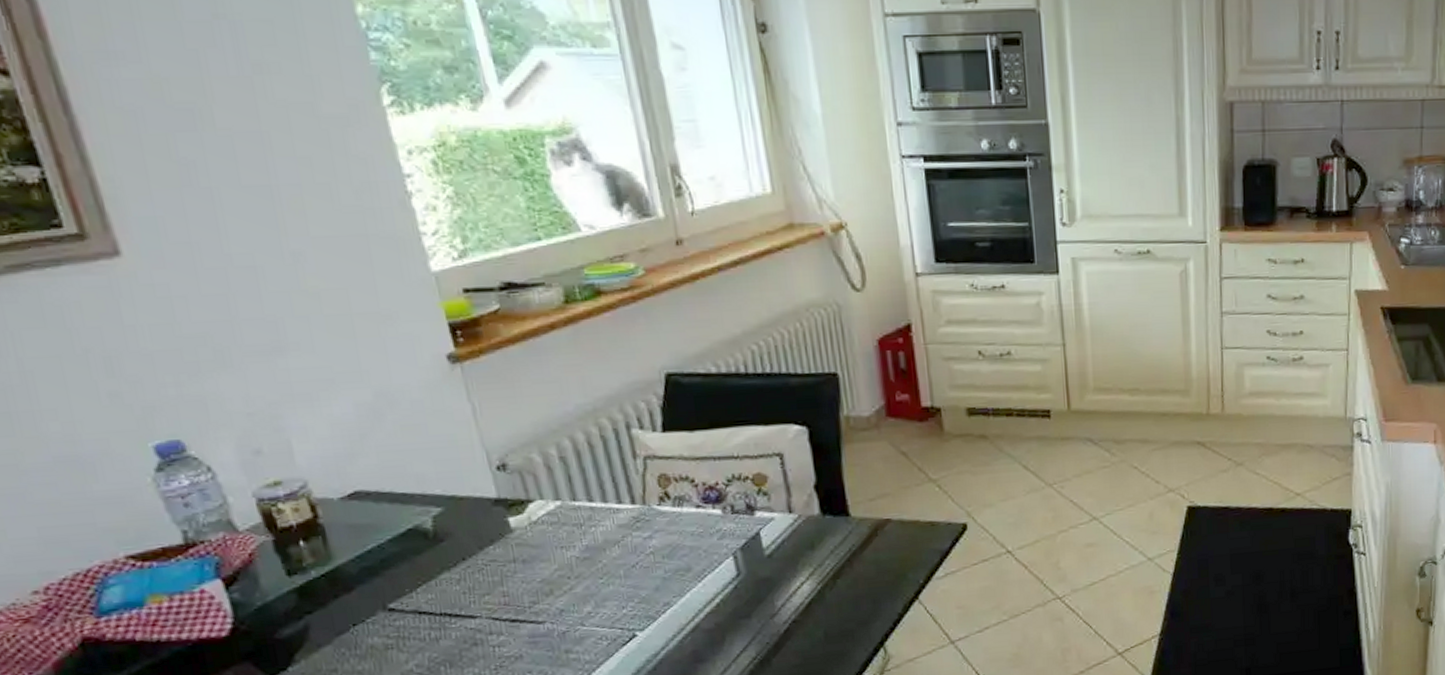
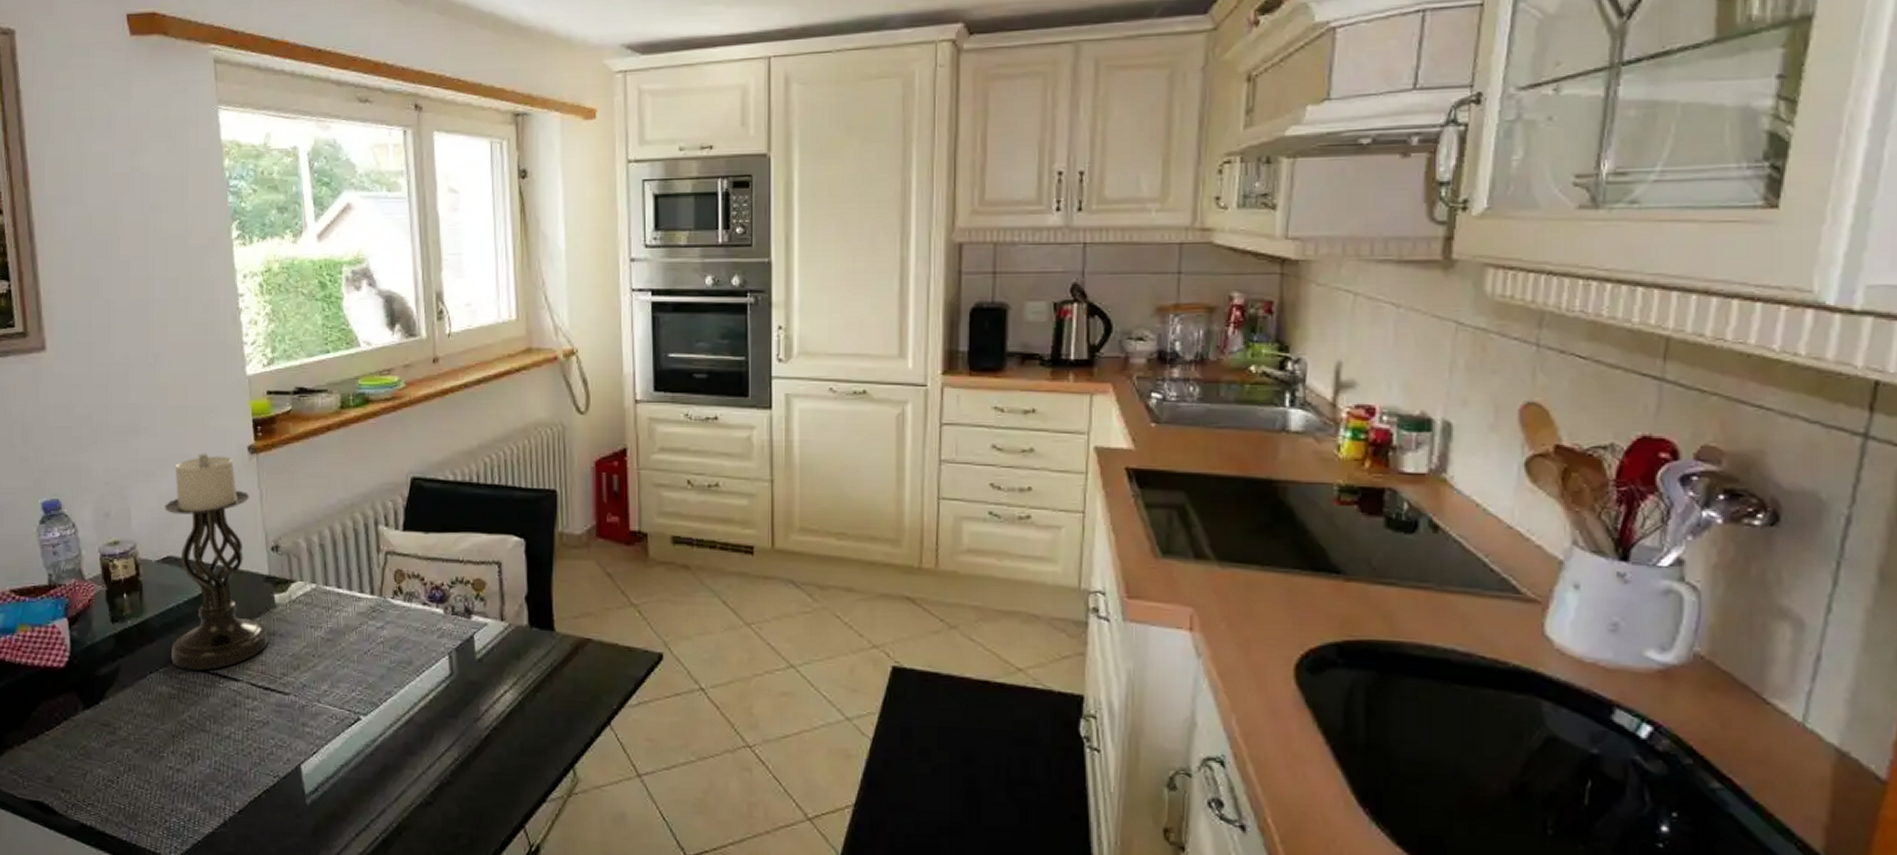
candle holder: none [340,367,510,616] -> present [165,453,269,671]

